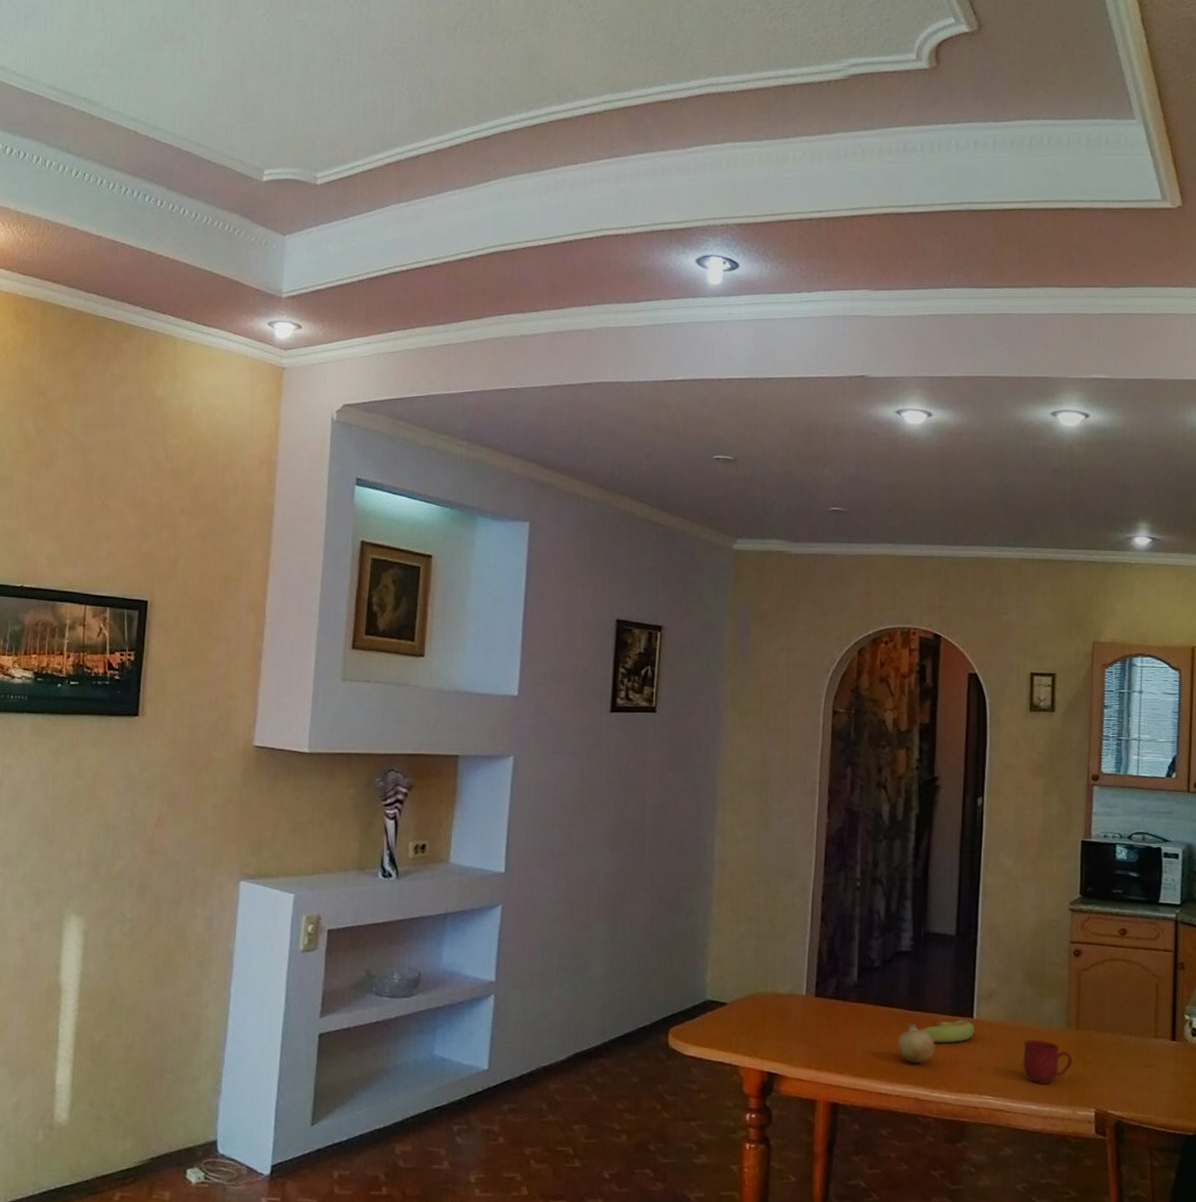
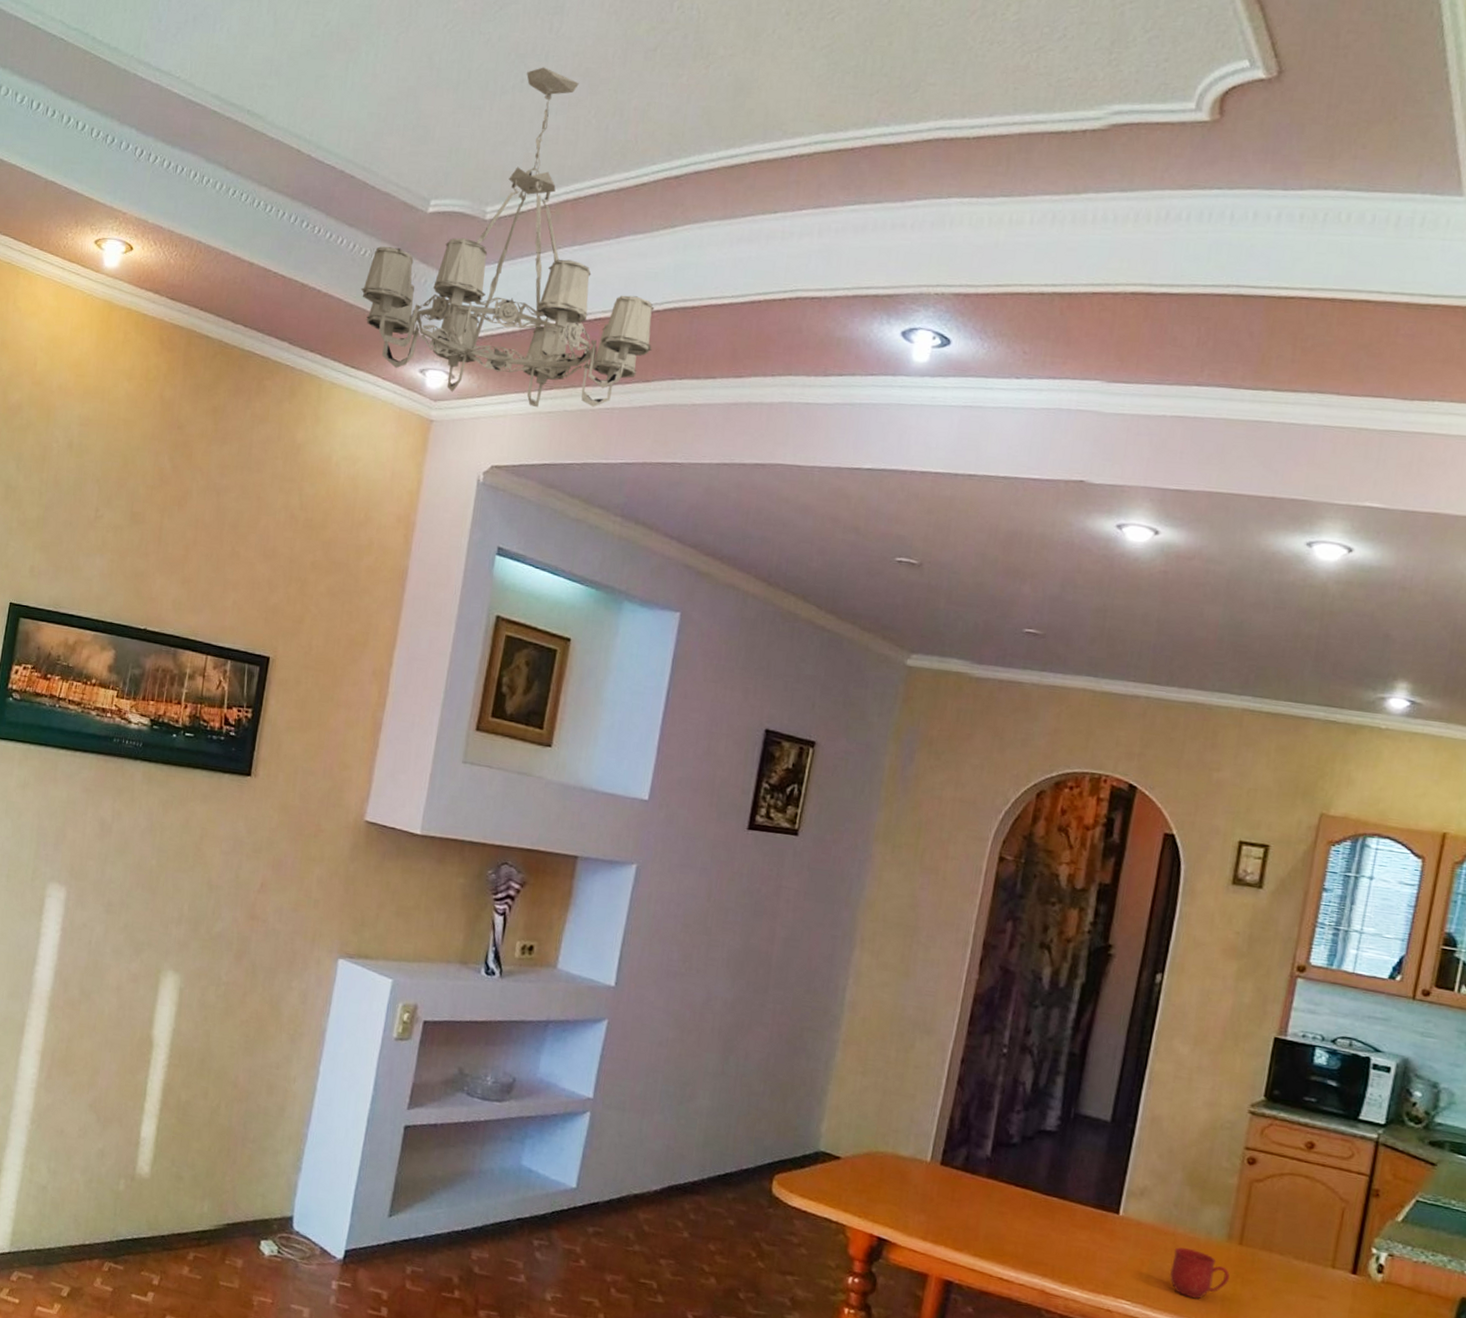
chandelier: none [205,48,480,349] -> present [360,67,655,408]
fruit: present [897,1022,935,1063] -> none [1027,1209,1071,1254]
banana: present [922,1020,974,1043] -> none [1058,1211,1119,1239]

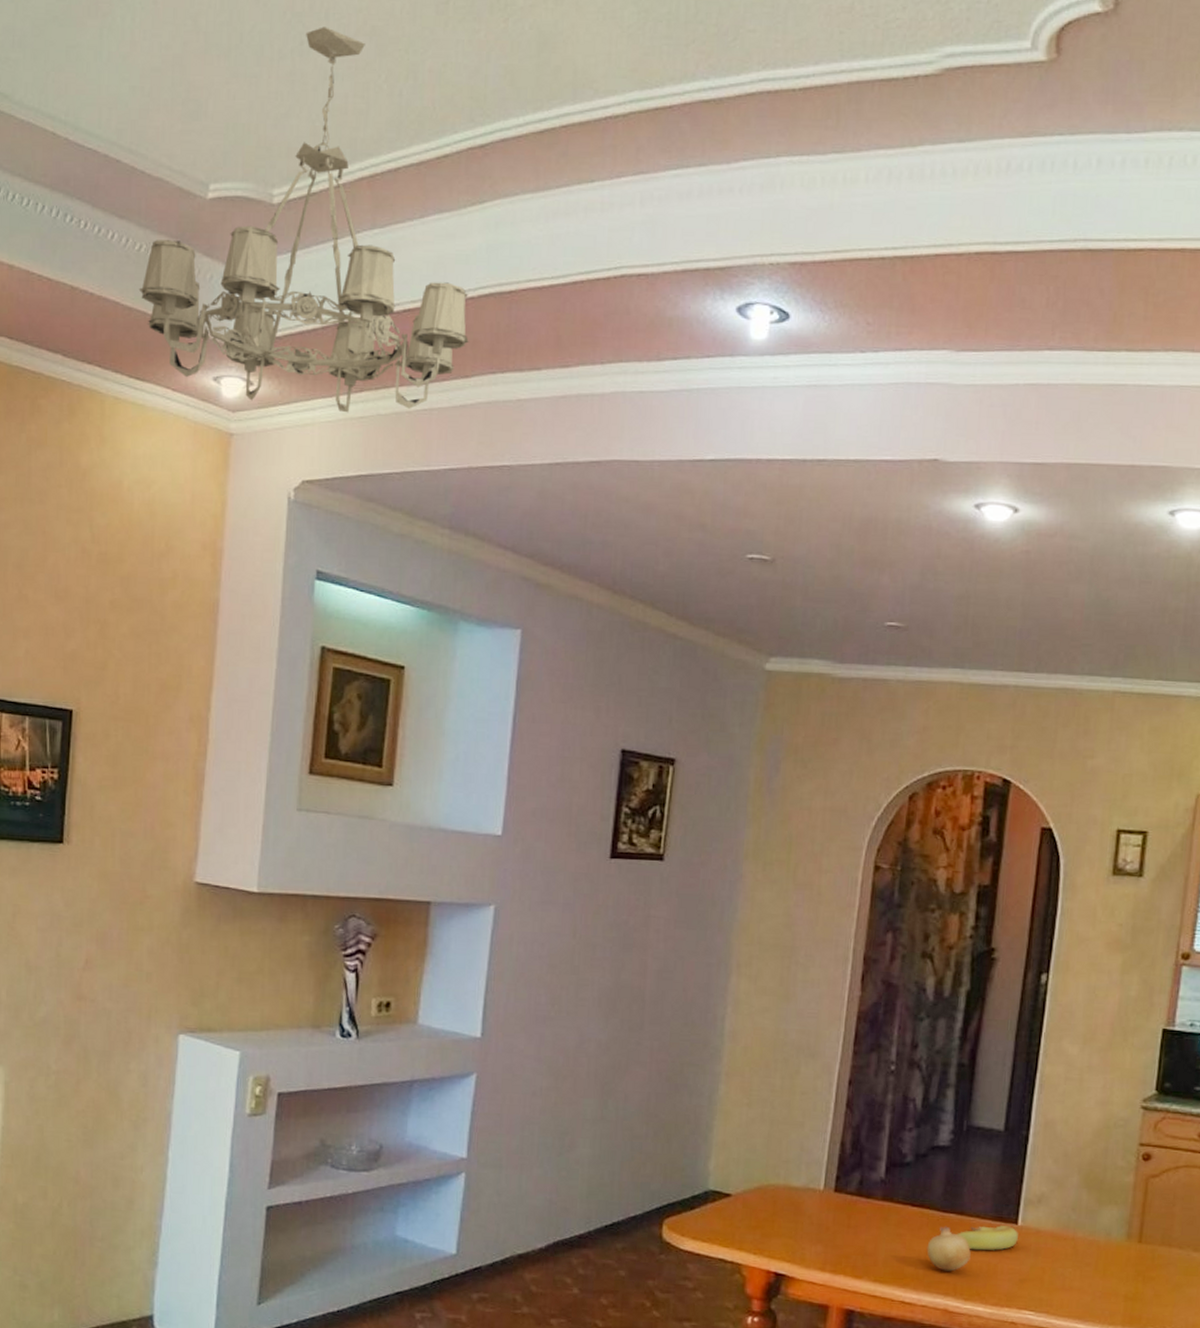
fruit: none [1027,1209,1071,1254] -> present [926,1226,971,1272]
banana: none [1058,1211,1119,1239] -> present [956,1225,1018,1251]
mug: present [1170,1247,1230,1299] -> none [1072,1252,1131,1301]

